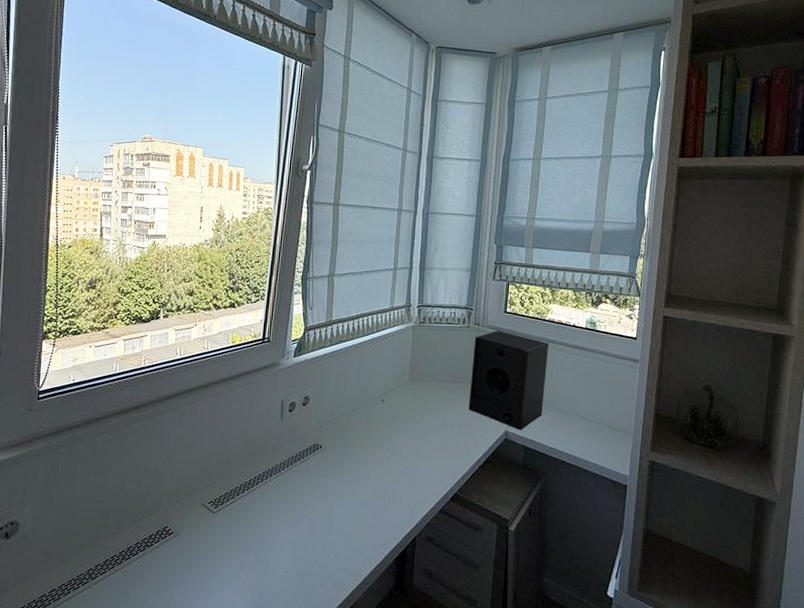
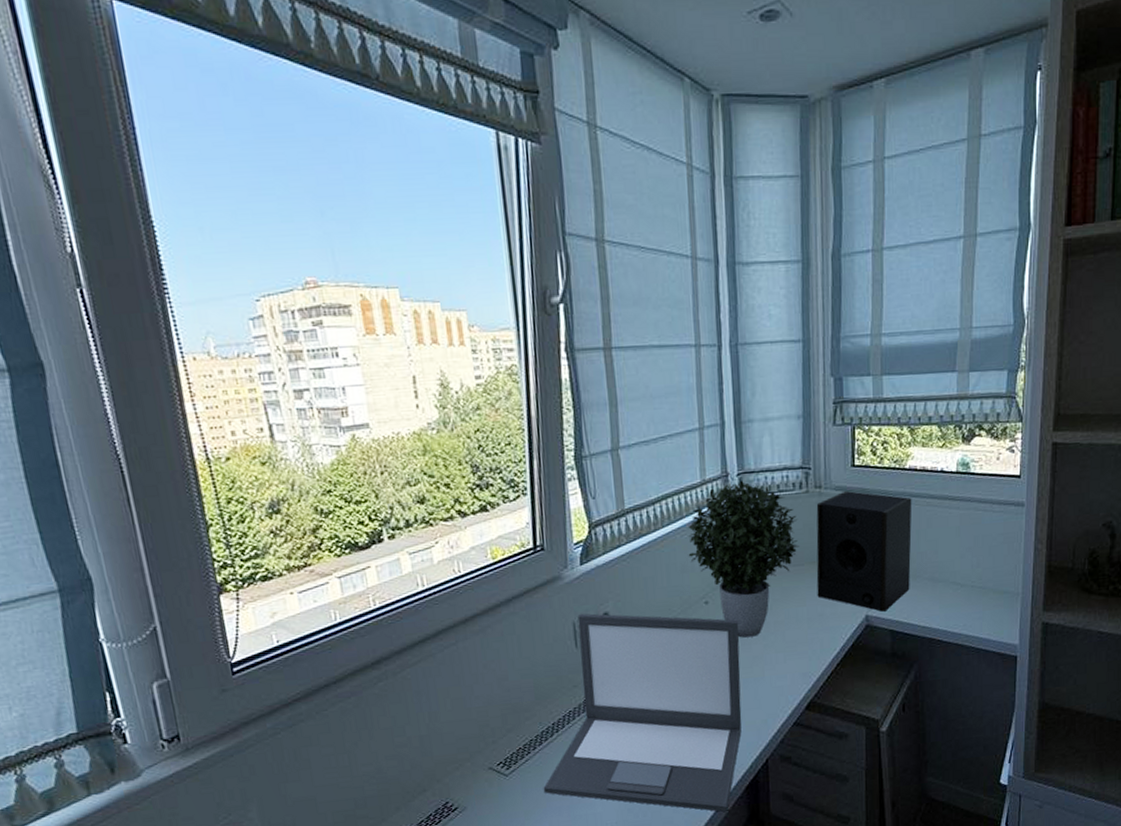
laptop: none [239,393,406,577] -> present [543,613,742,813]
potted plant: none [374,311,460,434] -> present [688,480,799,638]

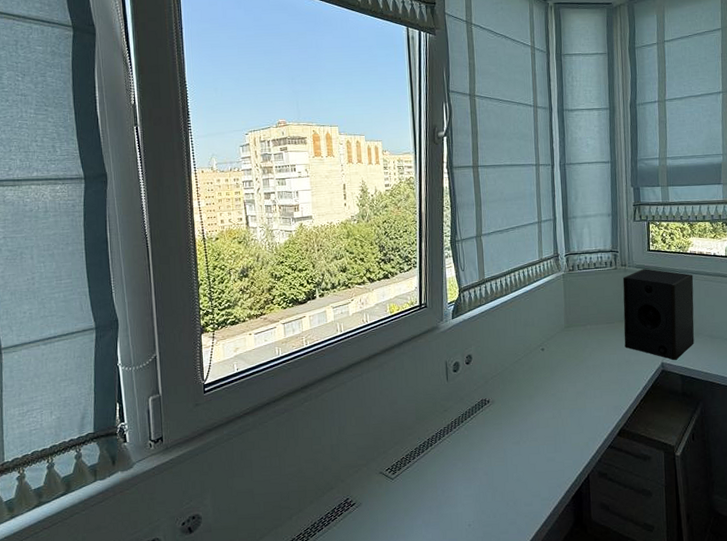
laptop: present [543,613,742,813] -> none [419,354,569,517]
potted plant: present [688,480,799,638] -> none [529,259,611,377]

